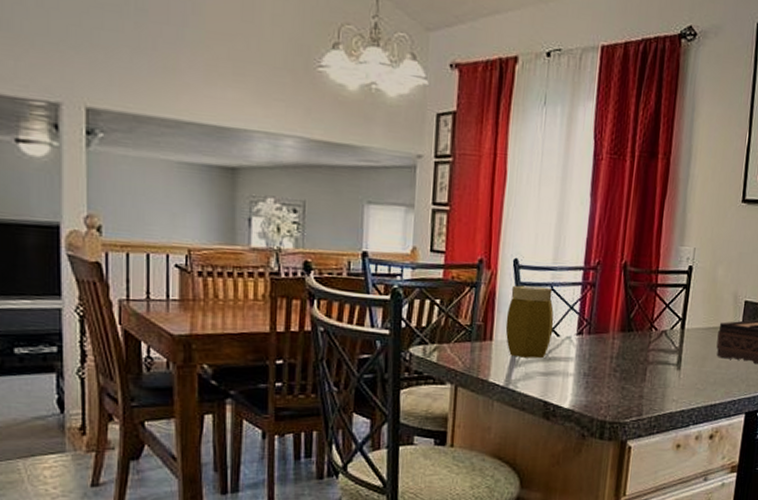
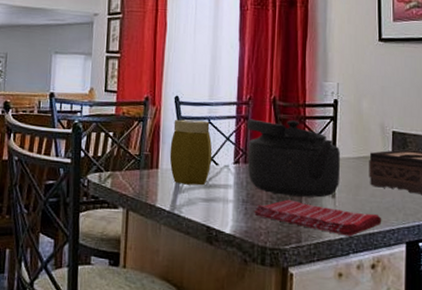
kettle: none [591,286,690,370] -> present [247,119,340,198]
dish towel: none [594,372,725,408] -> present [253,199,382,237]

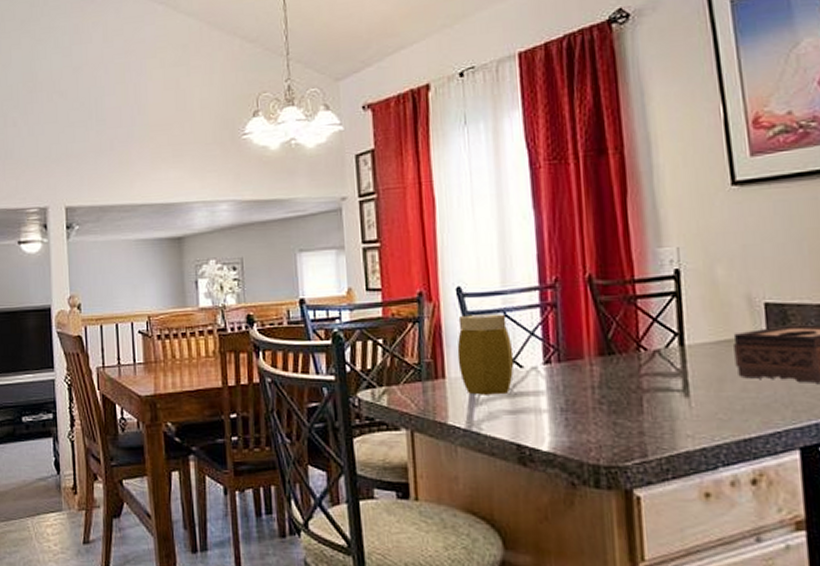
kettle: present [247,119,340,198] -> none [556,302,694,399]
dish towel: present [253,199,382,237] -> none [577,403,762,445]

